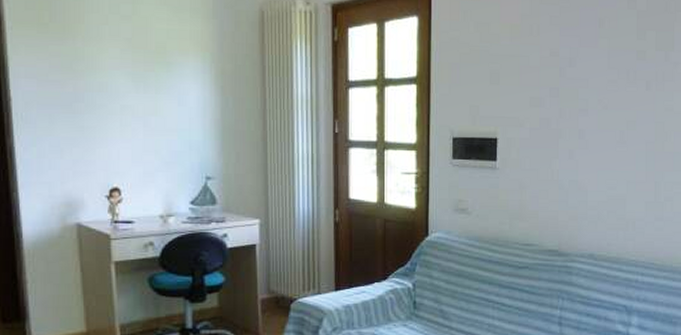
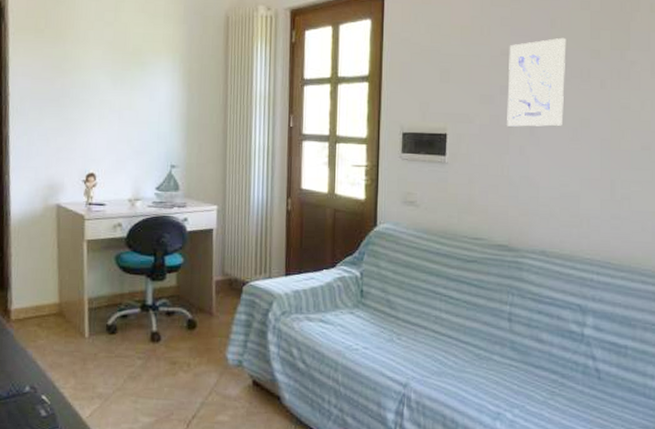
wall art: none [556,38,614,130] -> present [507,37,566,127]

